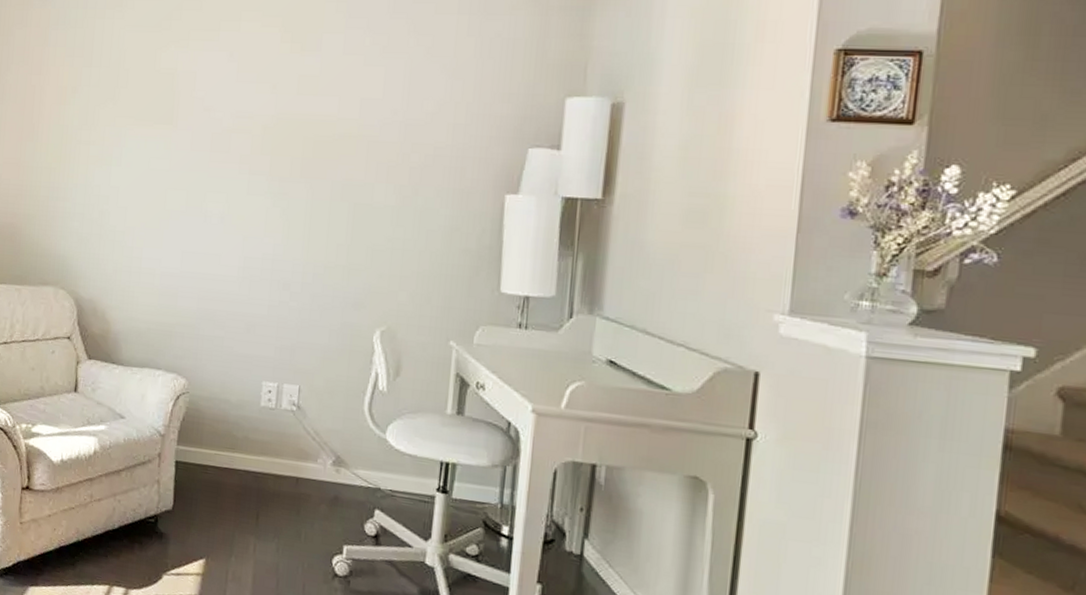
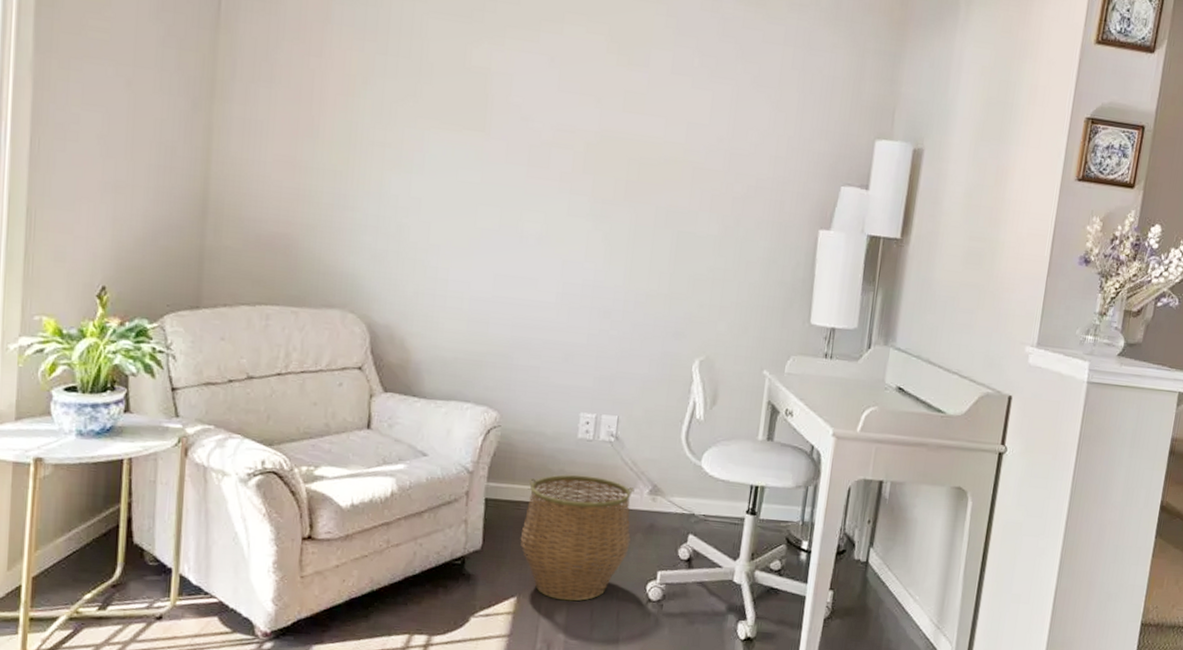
basket: none [208,441,317,569] -> present [520,474,634,602]

